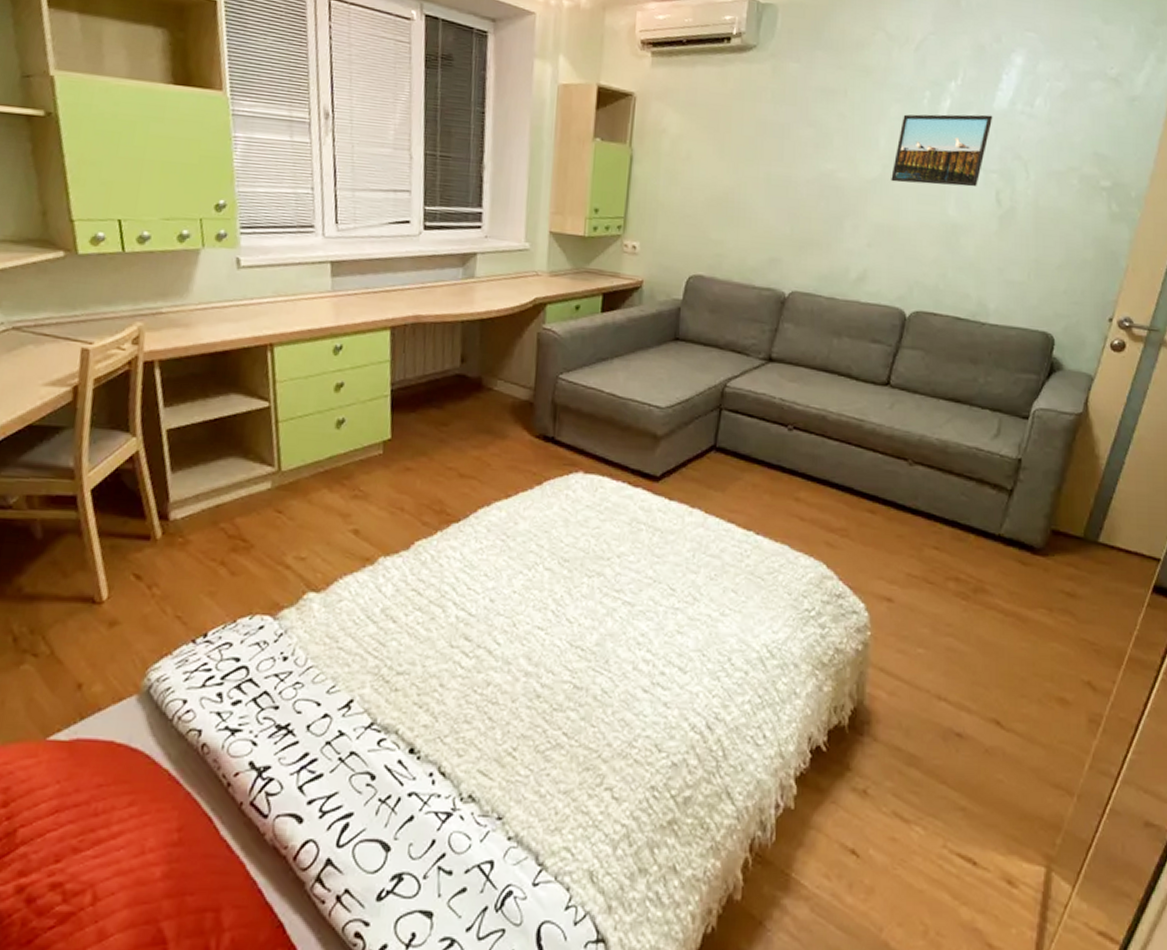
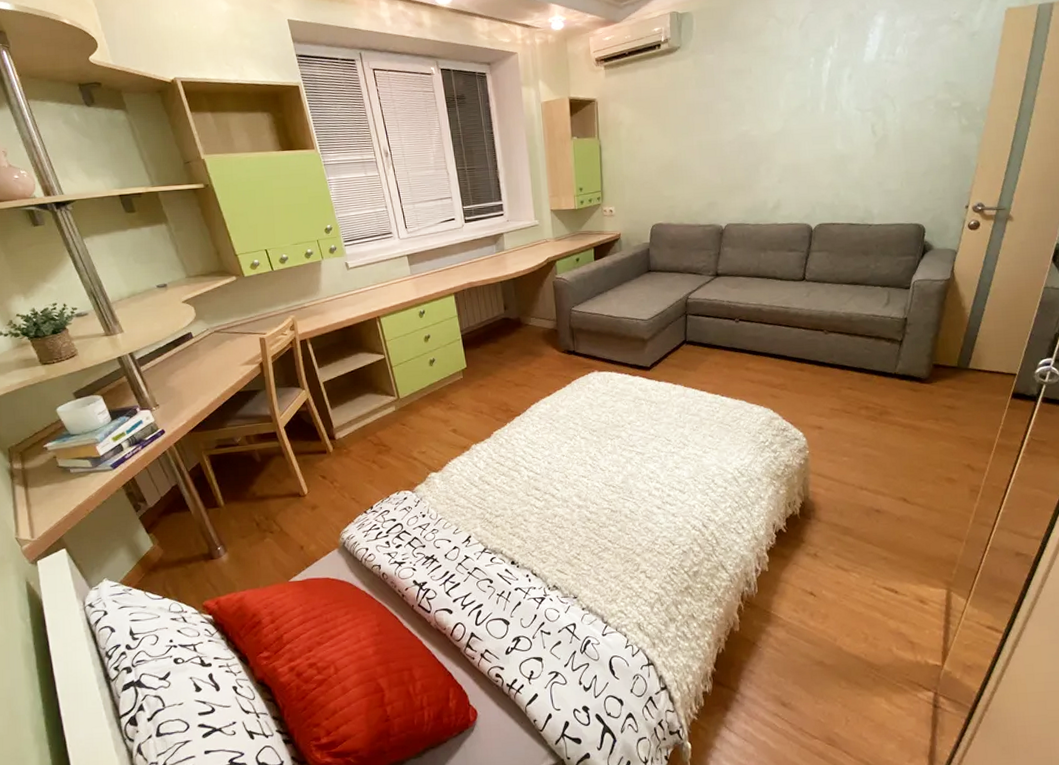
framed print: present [891,114,993,187] -> none [791,67,865,132]

